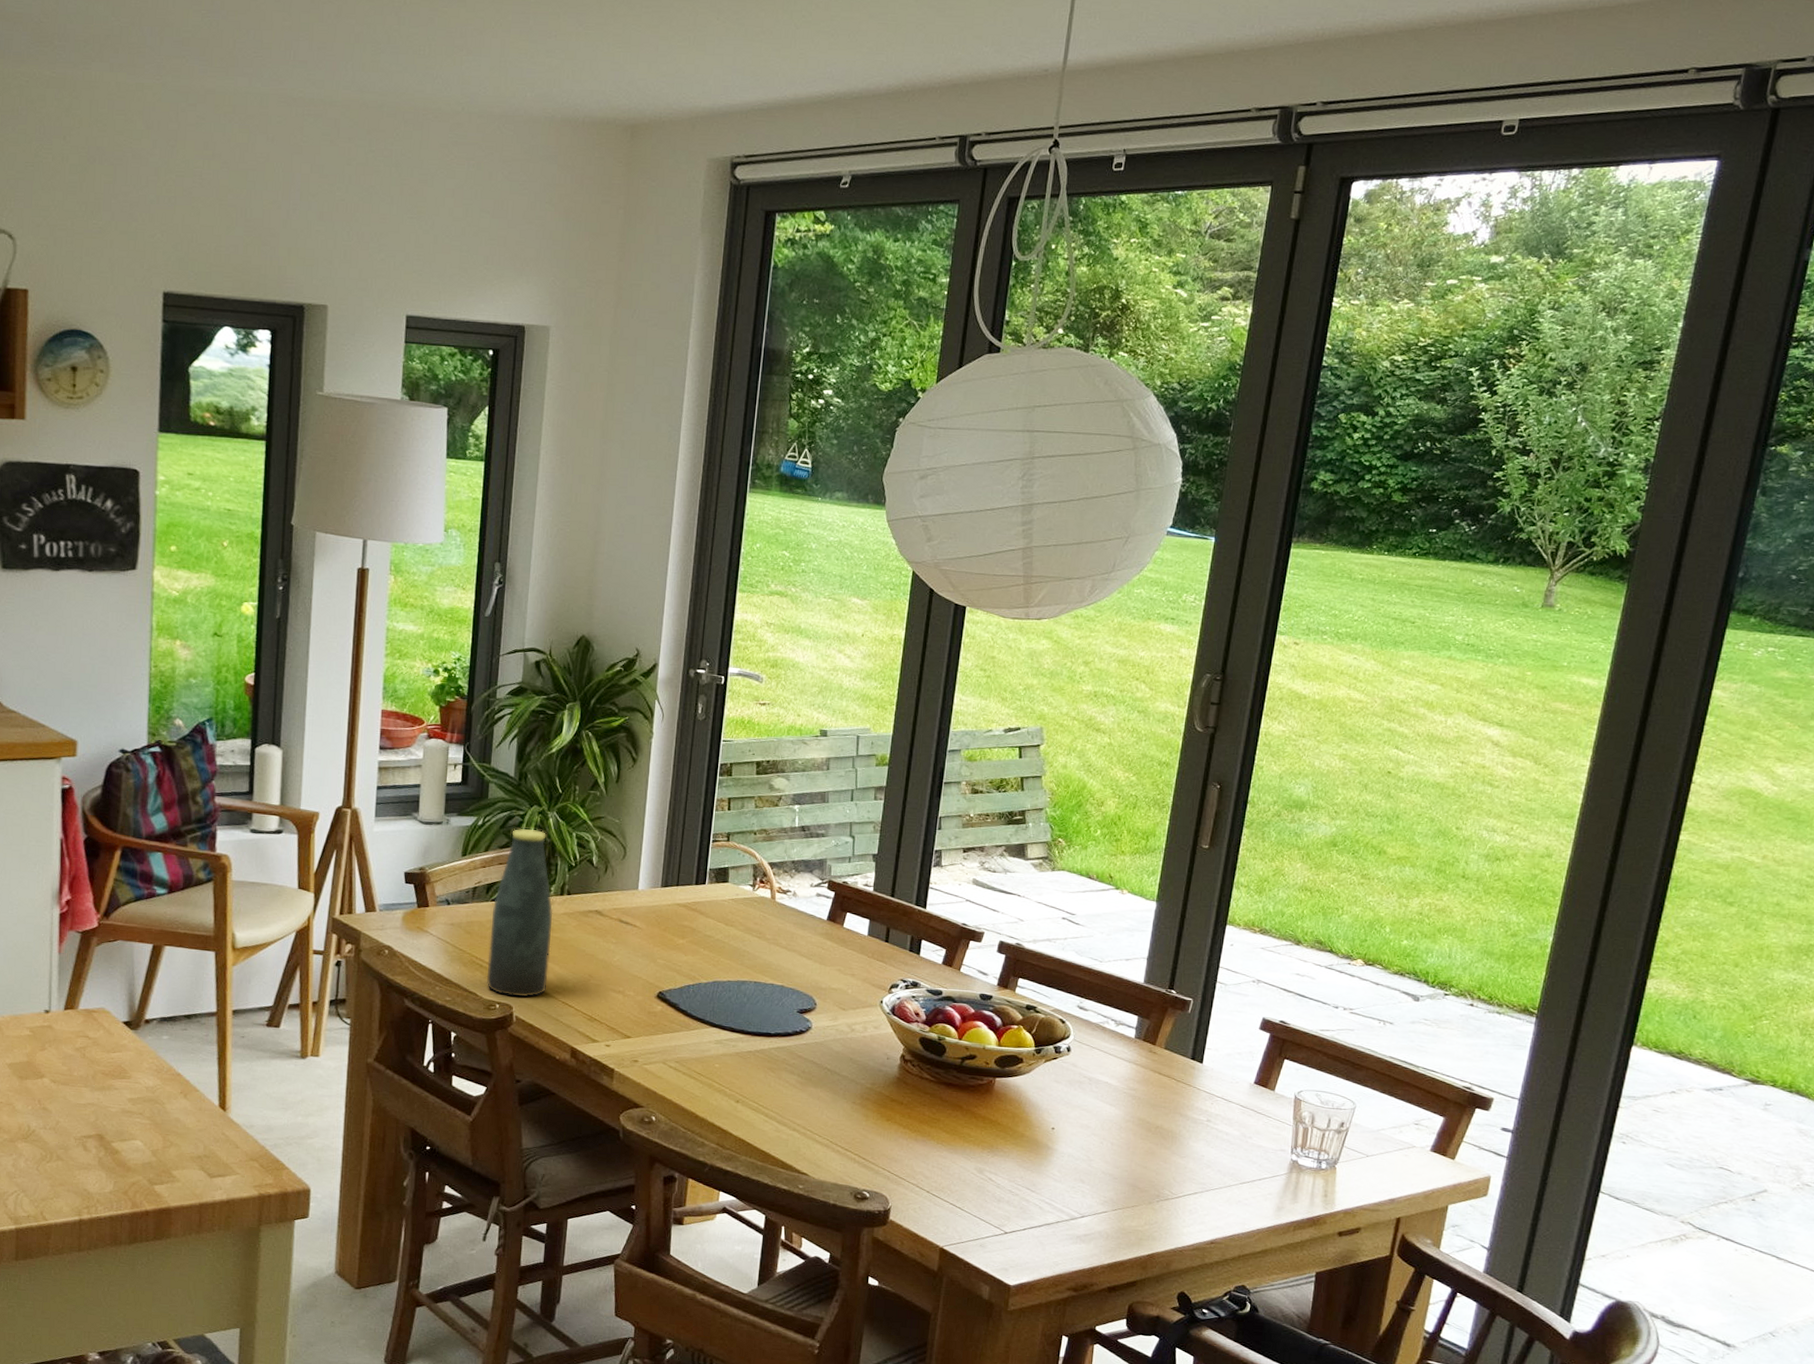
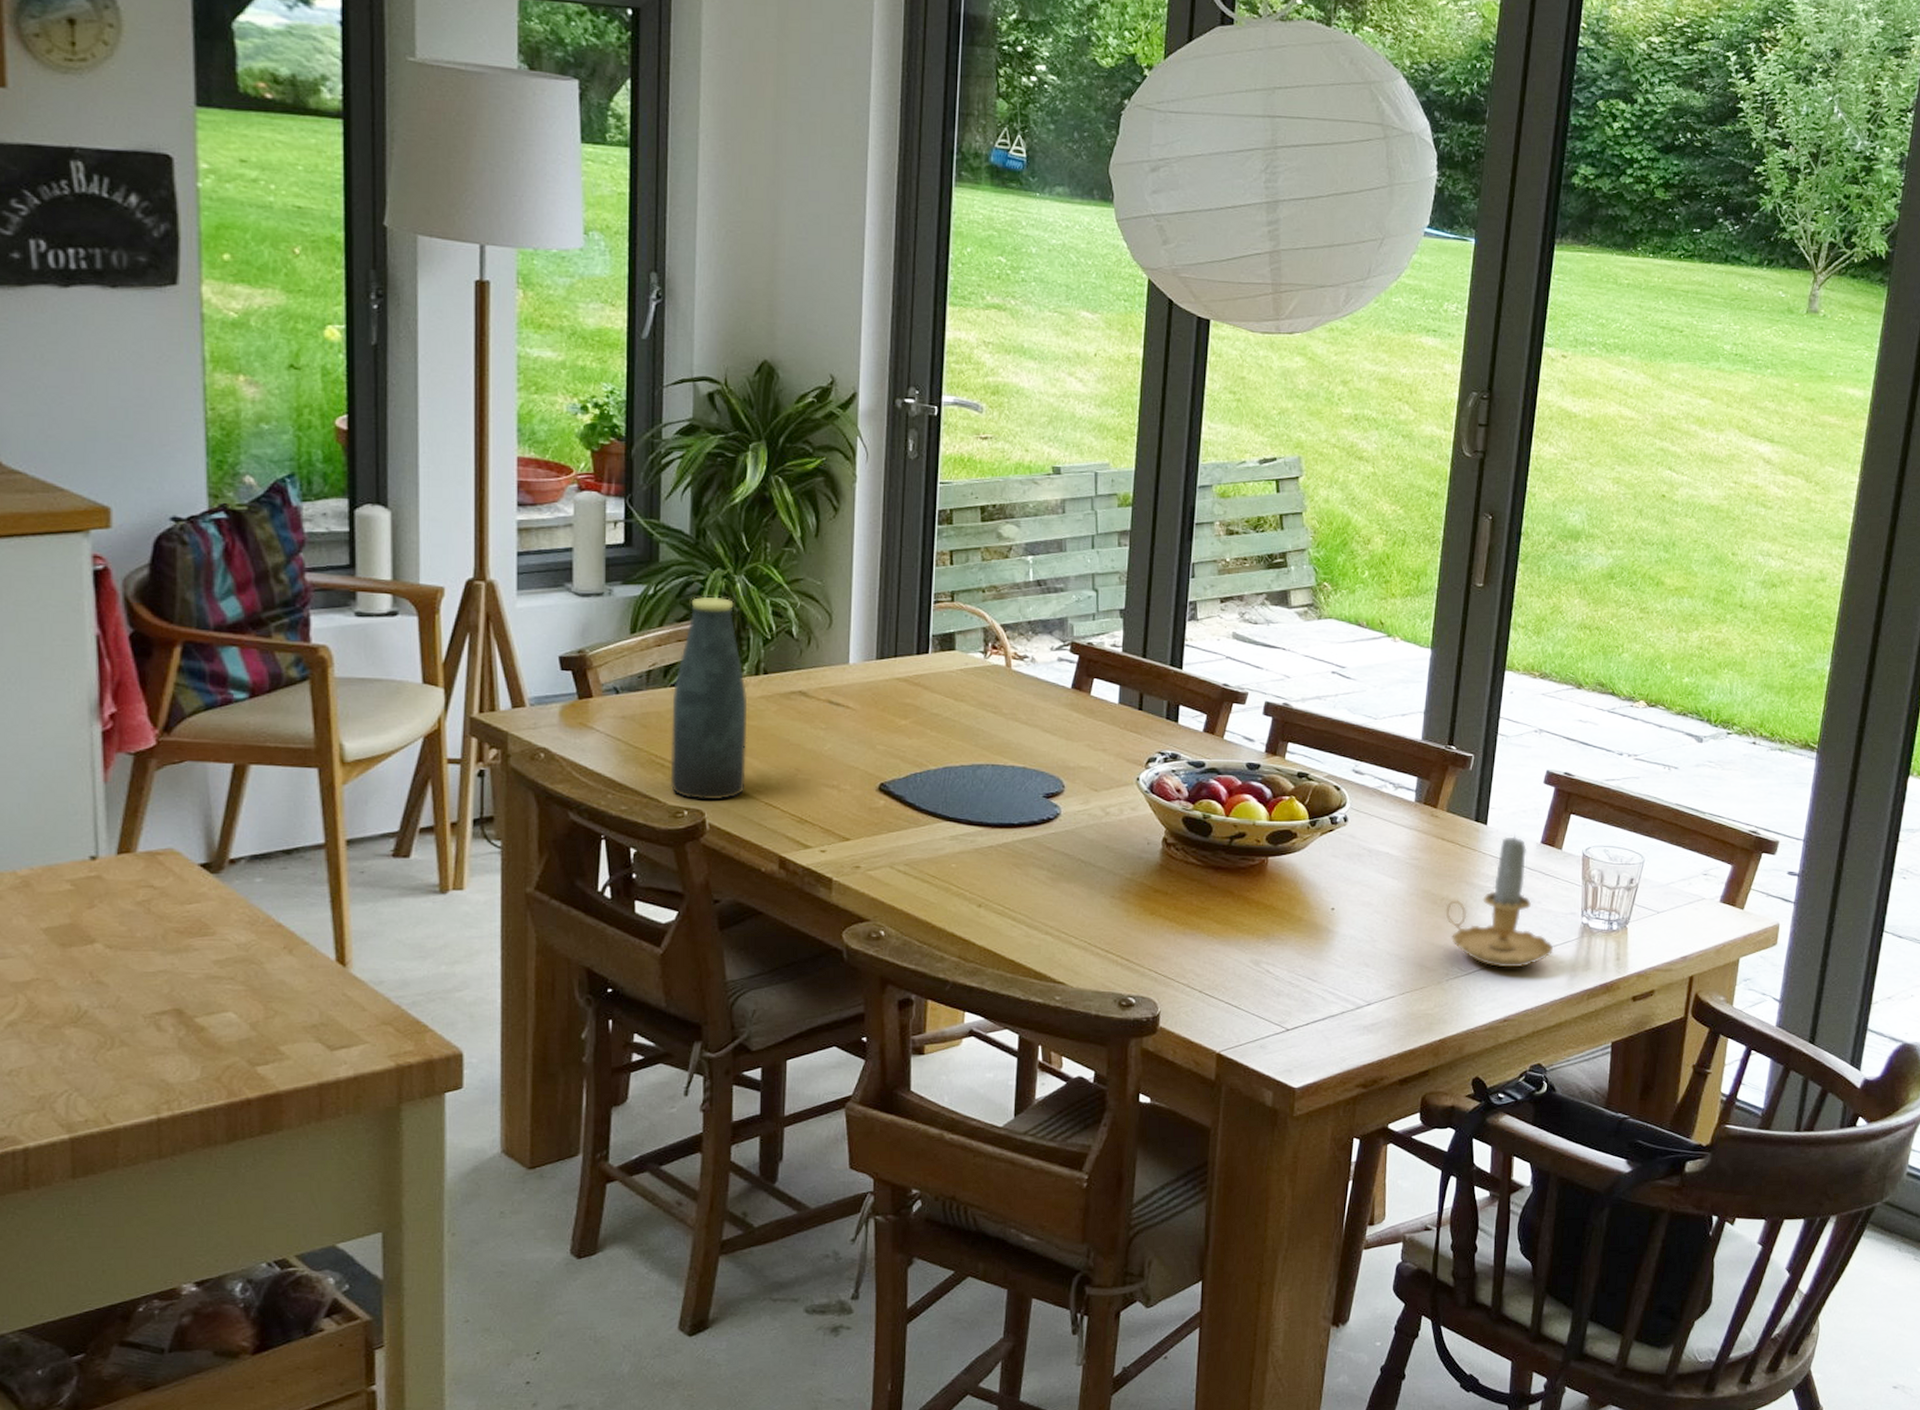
candle: none [1159,1074,1263,1196] -> present [1445,834,1554,968]

